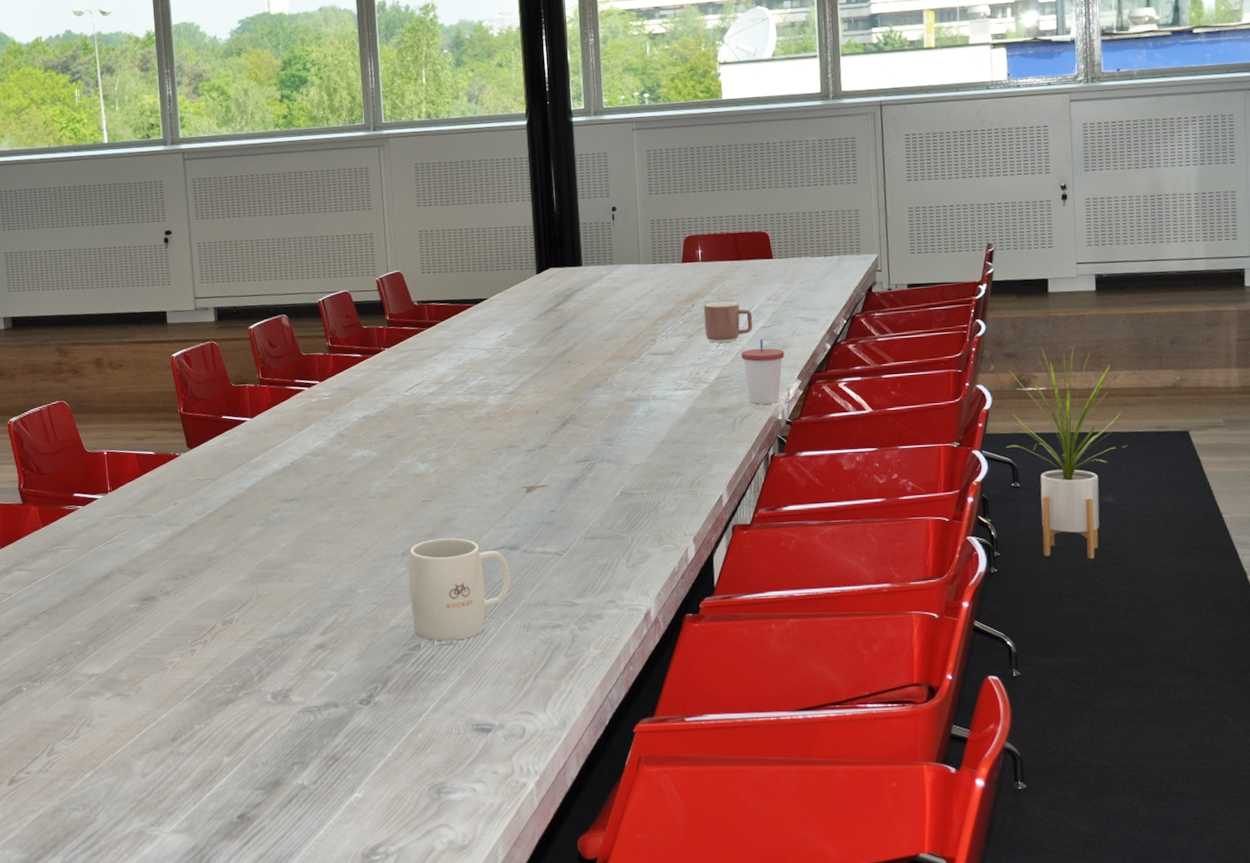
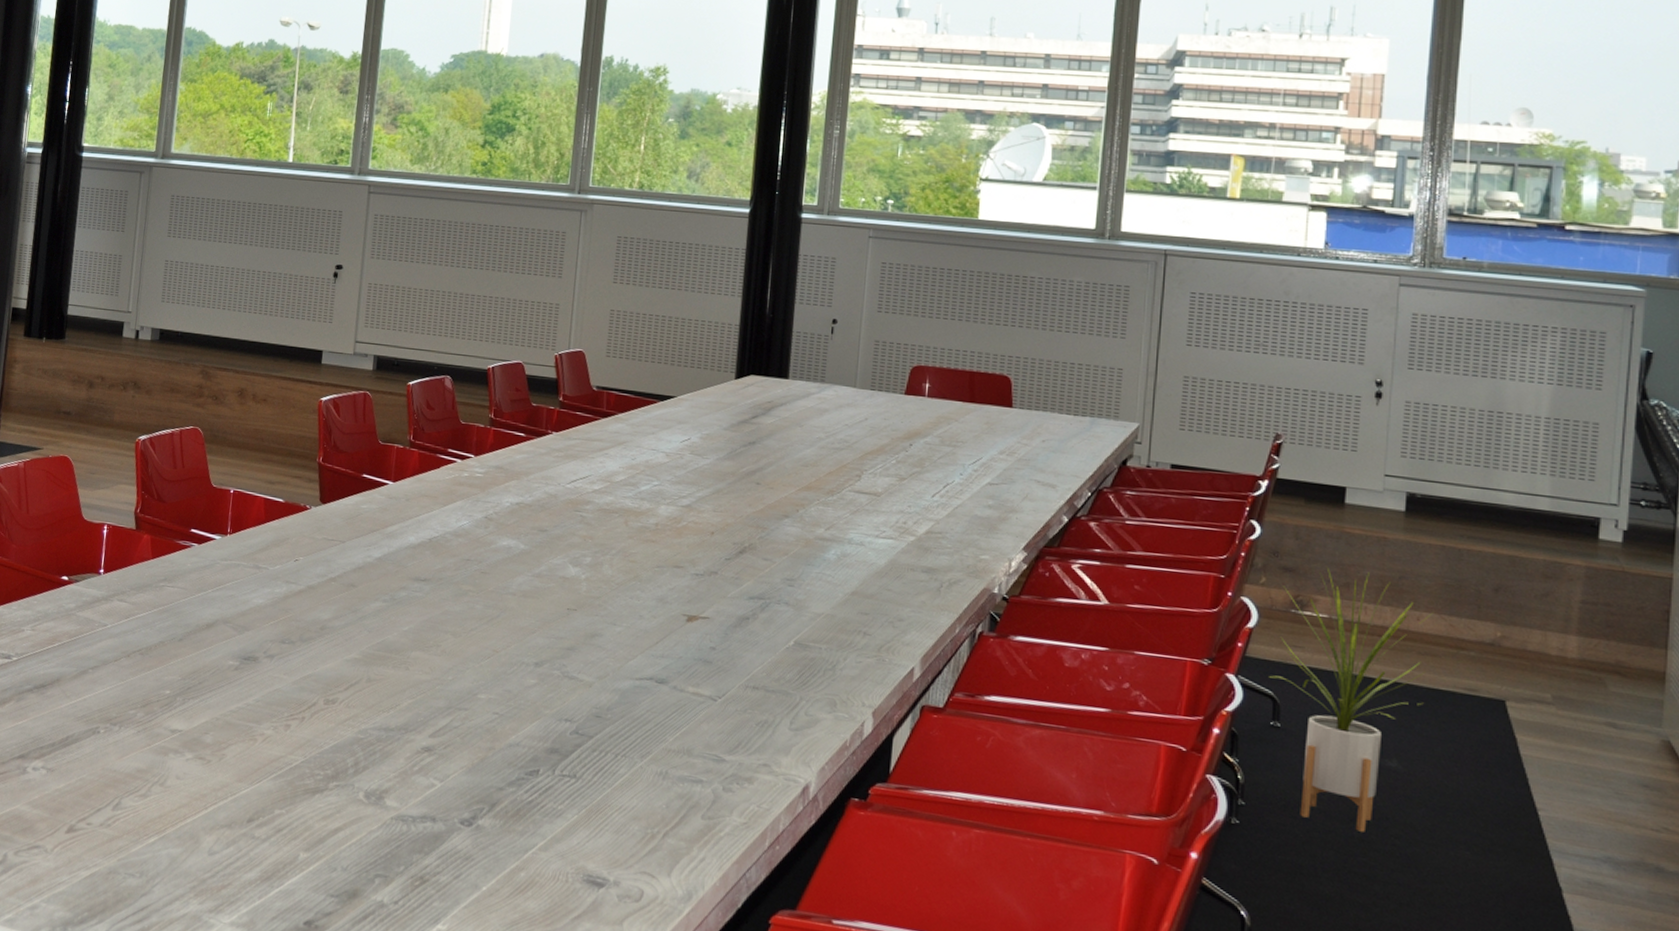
mug: present [408,538,512,641] -> none [534,653,655,775]
mug: present [703,301,753,343] -> none [920,444,979,494]
cup: present [741,338,785,405] -> none [959,496,1012,574]

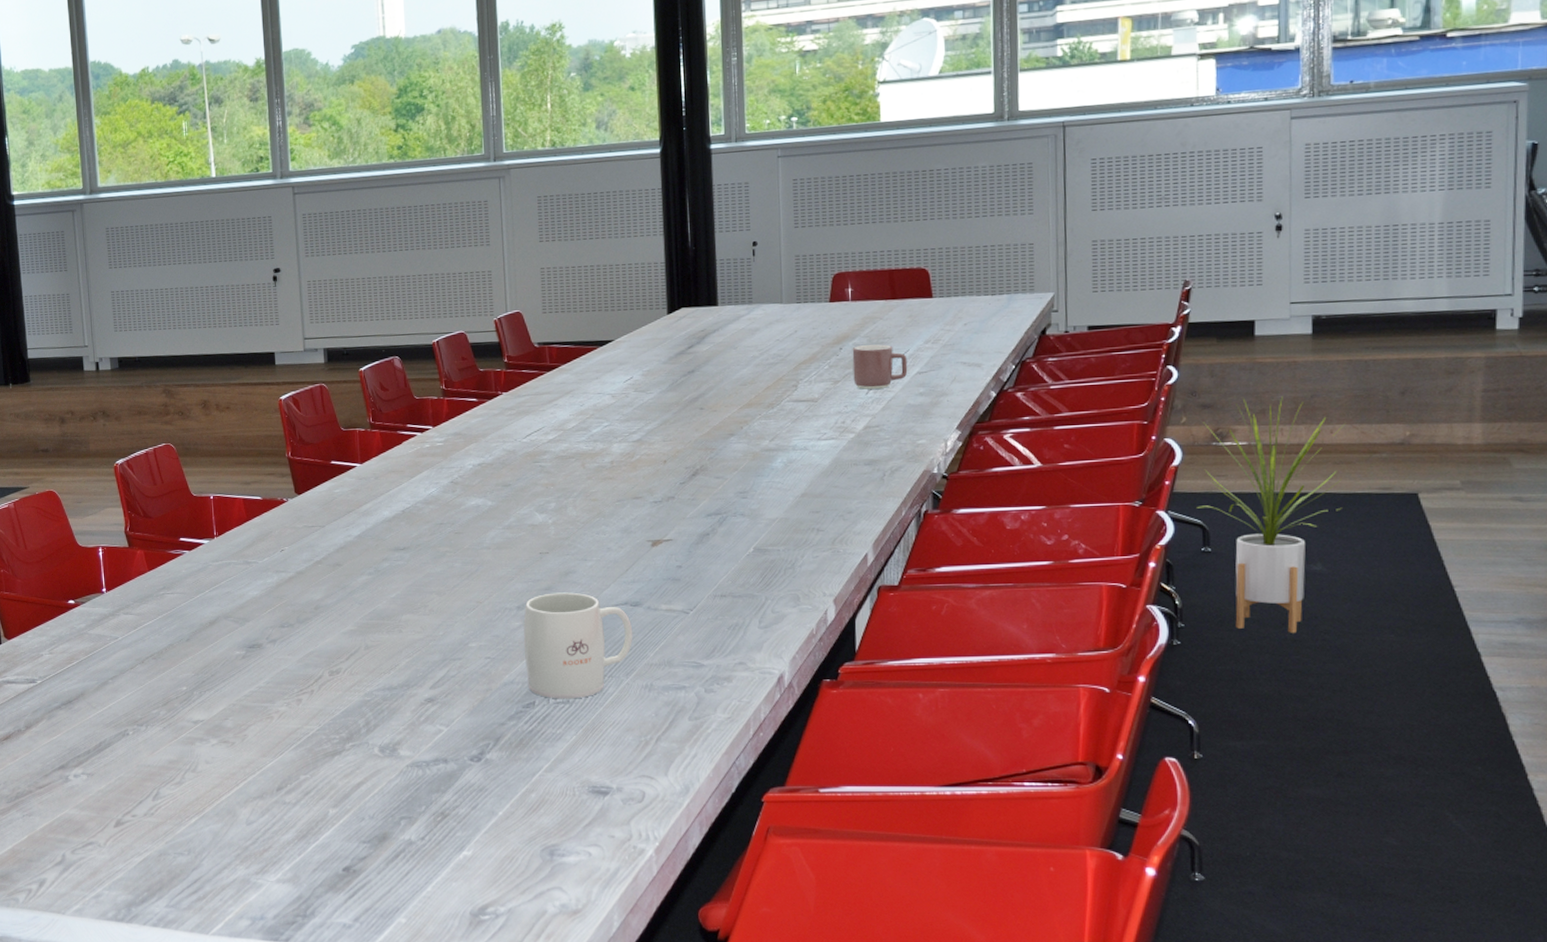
mug: none [534,653,655,775] -> present [523,592,633,699]
mug: none [920,444,979,494] -> present [852,344,908,389]

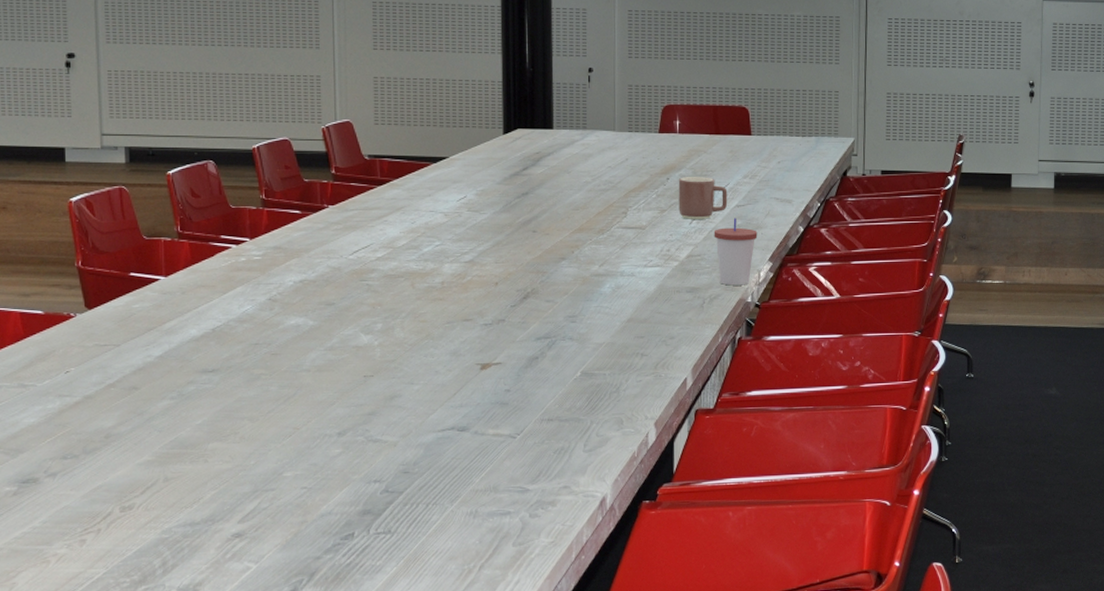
mug: present [523,592,633,699] -> none [343,417,459,530]
cup: none [893,385,943,457] -> present [714,217,758,286]
house plant: present [1197,396,1346,633] -> none [963,241,1077,449]

